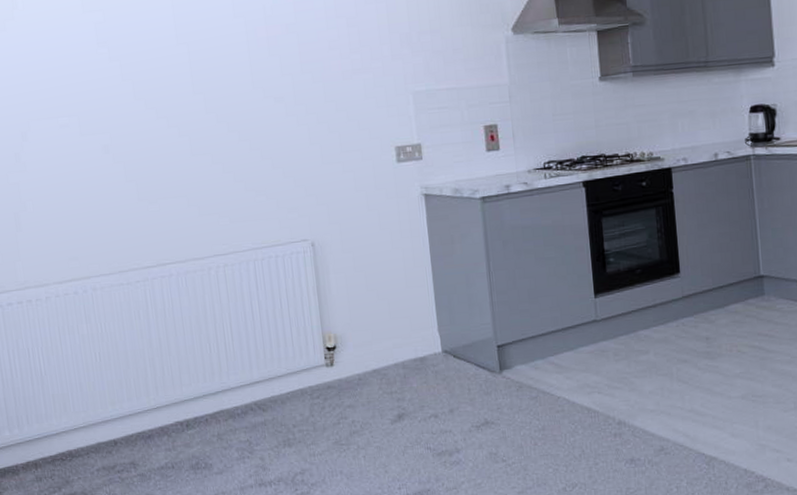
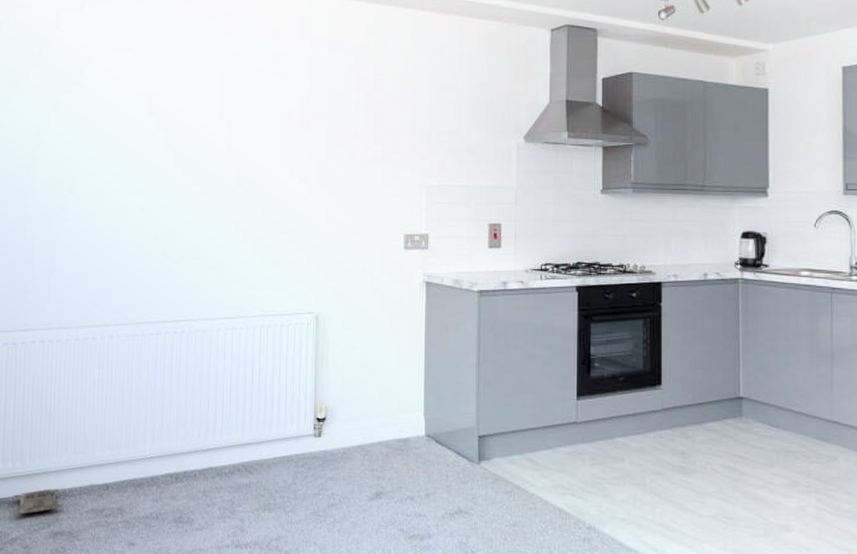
bag: none [16,451,72,482] -> present [13,488,63,515]

